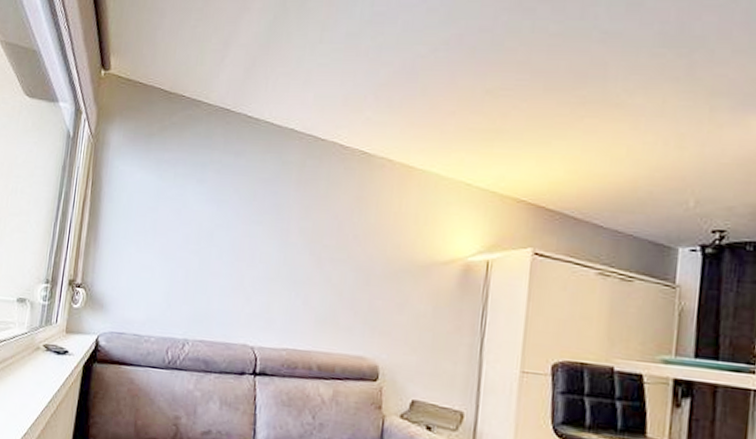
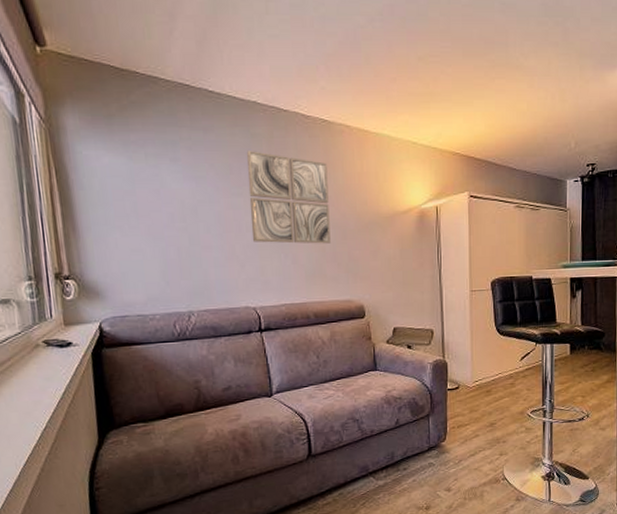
wall art: none [263,178,360,288] -> present [247,151,331,244]

